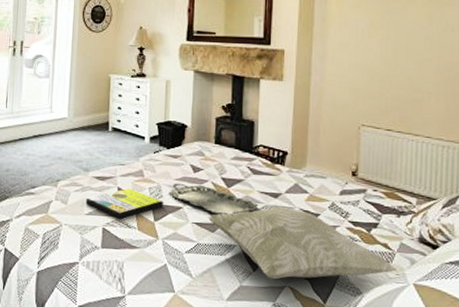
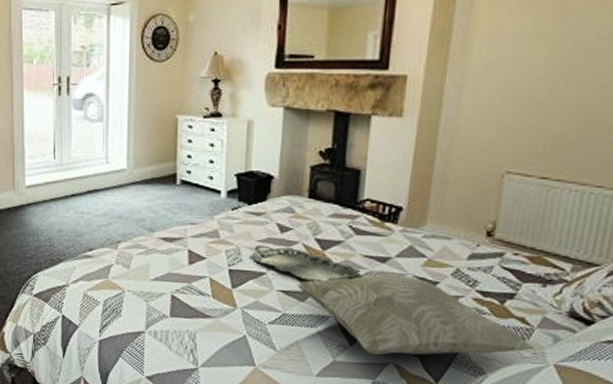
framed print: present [86,188,163,220] -> none [151,251,243,287]

